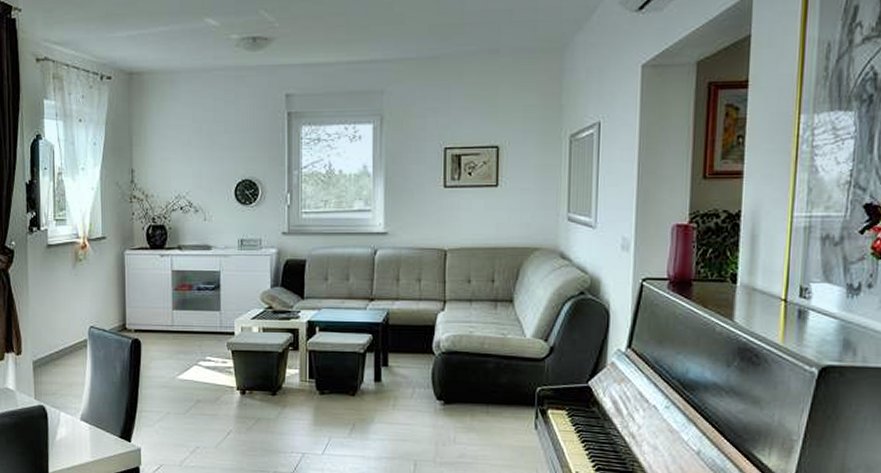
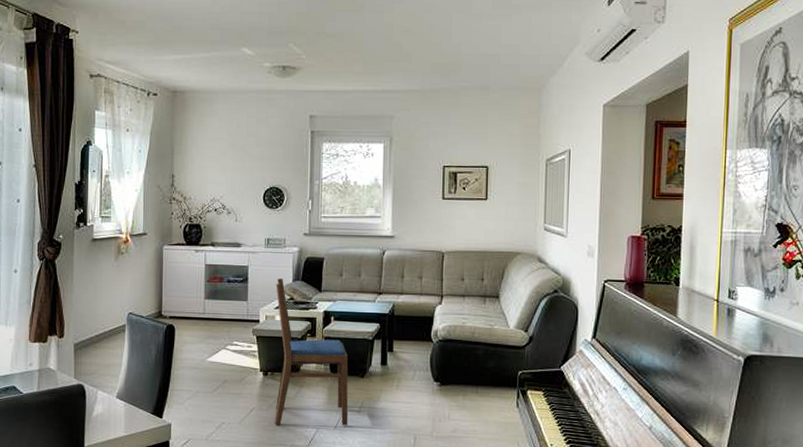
dining chair: none [252,285,338,450] -> present [274,278,349,425]

